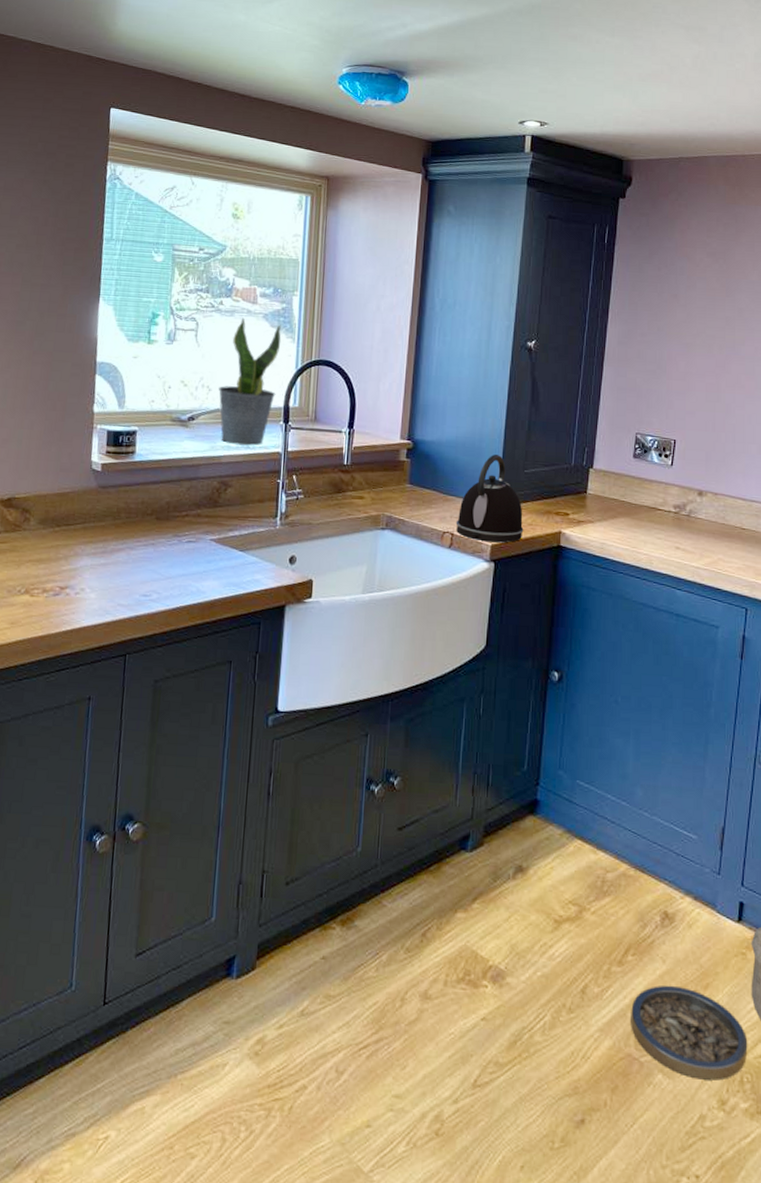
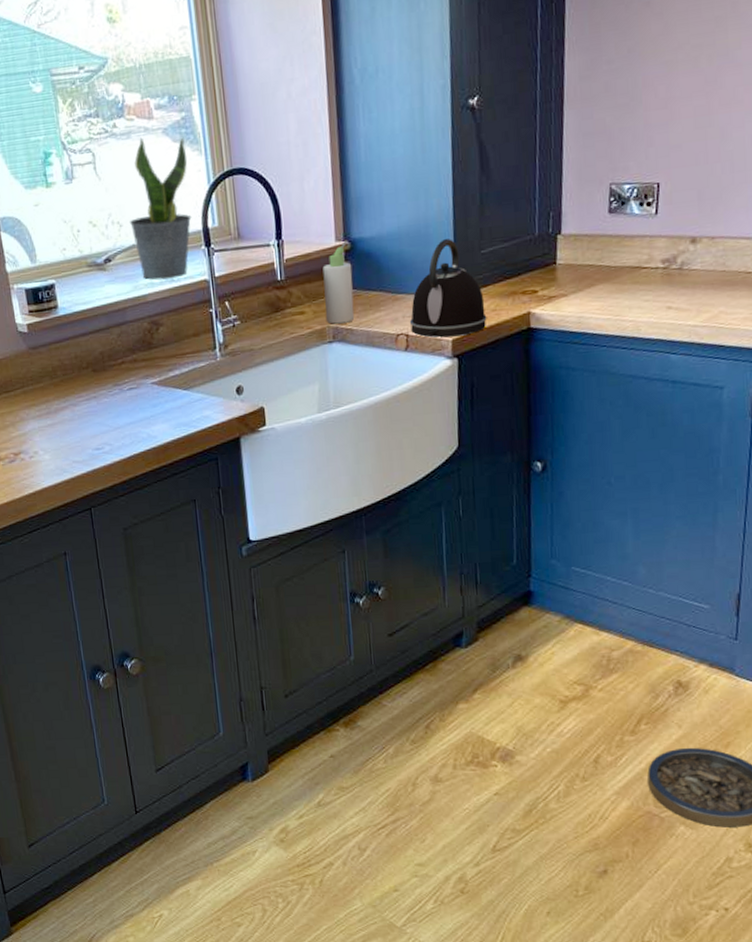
bottle: none [381,439,412,514] -> present [322,240,355,324]

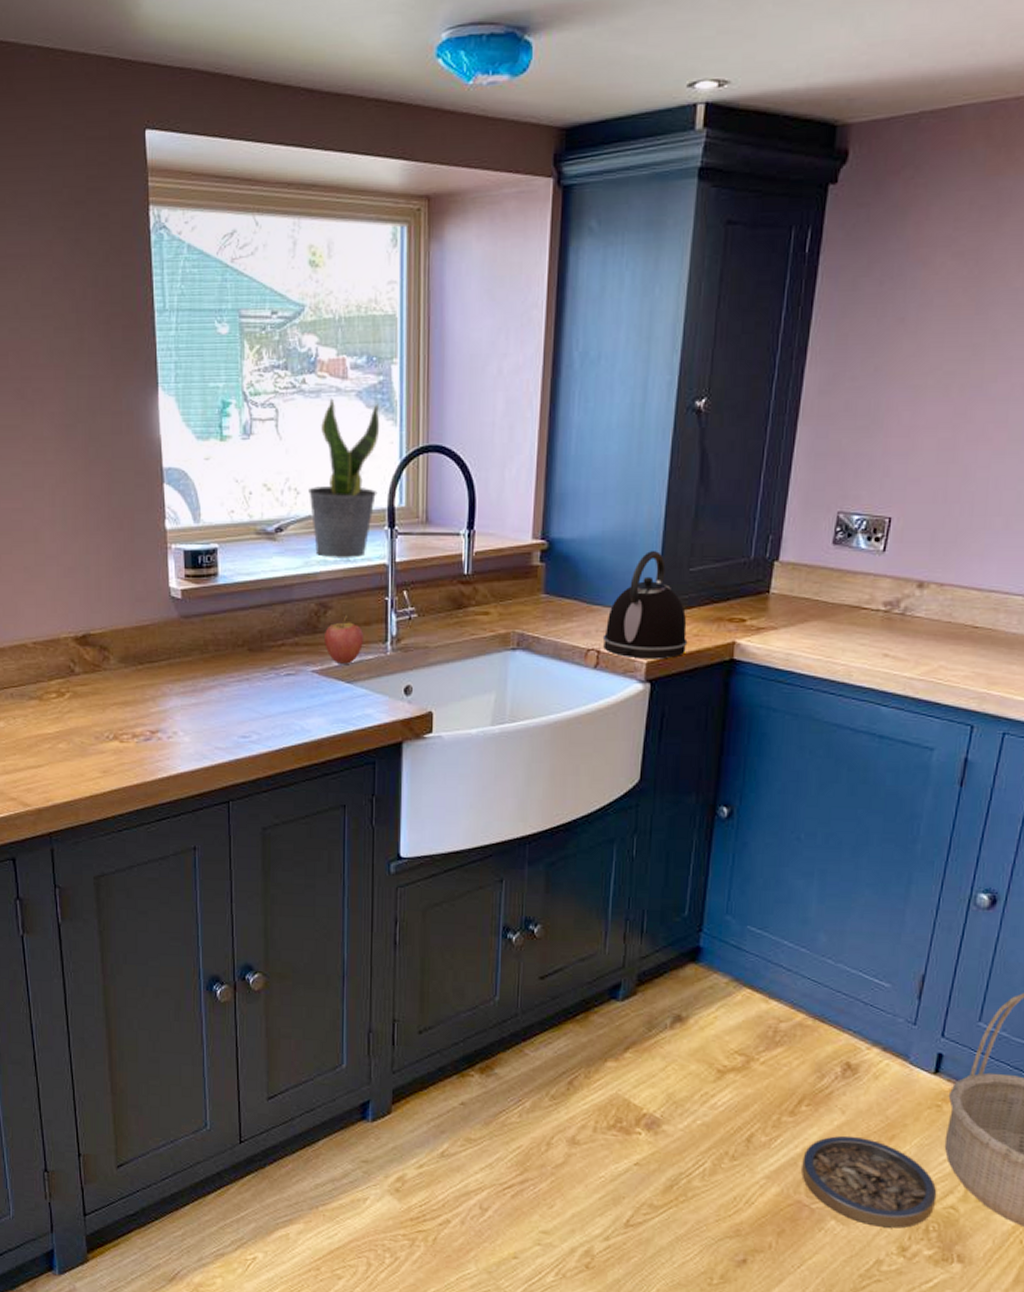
fruit: none [159,329,195,374] -> present [325,614,364,664]
bottle: present [322,240,355,324] -> none [511,539,547,630]

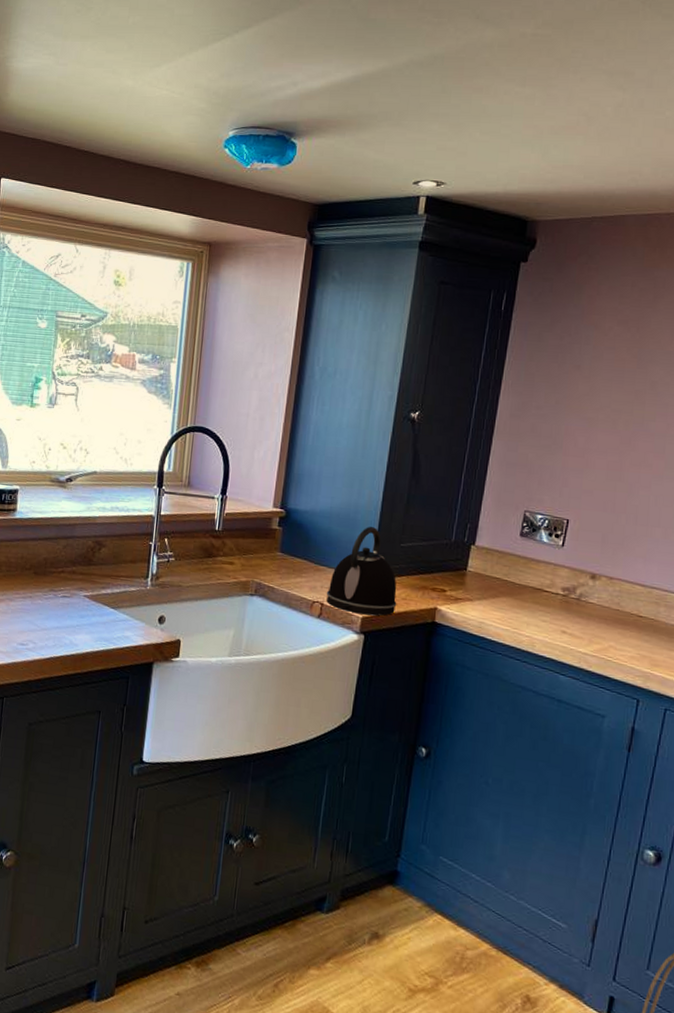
potted plant: present [309,398,380,558] -> none [96,383,159,509]
fruit: present [325,614,364,664] -> none [96,552,130,593]

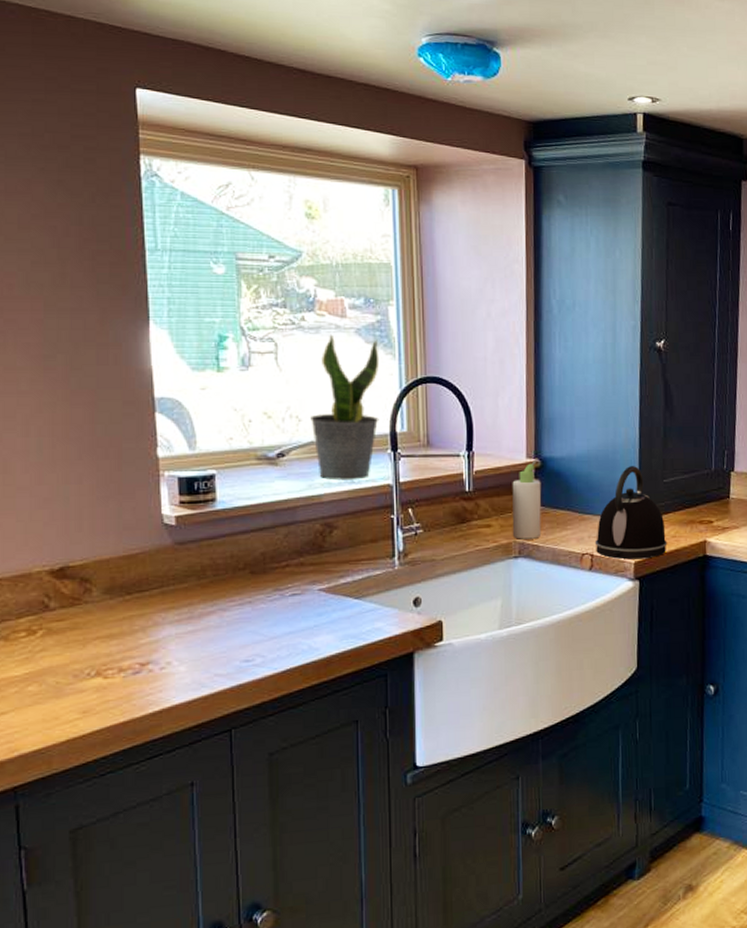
potted plant: none [96,383,159,509] -> present [310,334,380,481]
bottle: none [251,508,284,581] -> present [512,458,542,539]

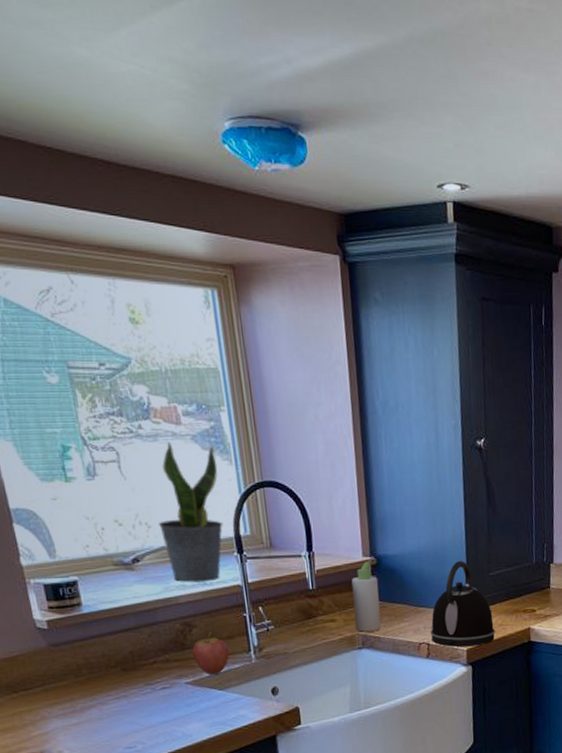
fruit: none [331,533,372,581] -> present [192,631,230,674]

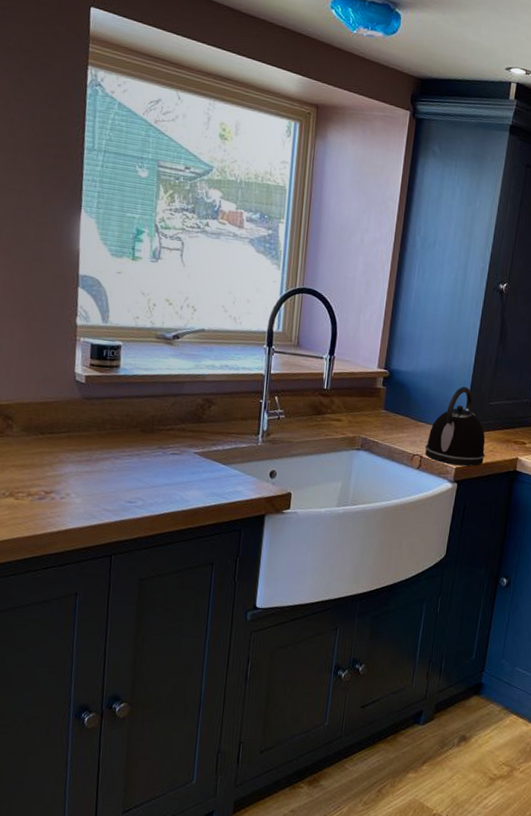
potted plant: present [159,441,223,583] -> none [204,241,267,367]
fruit: present [192,631,230,674] -> none [207,410,241,450]
bottle: present [351,556,382,632] -> none [357,369,387,437]

